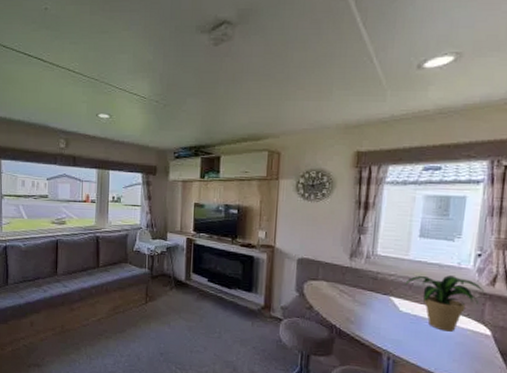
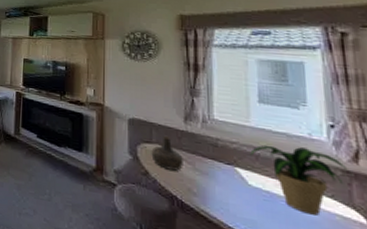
bottle: none [316,273,345,303] -> present [151,136,183,171]

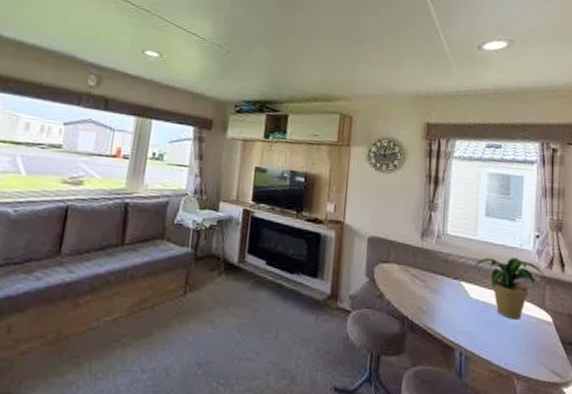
bottle: present [151,136,183,171] -> none [387,254,417,290]

